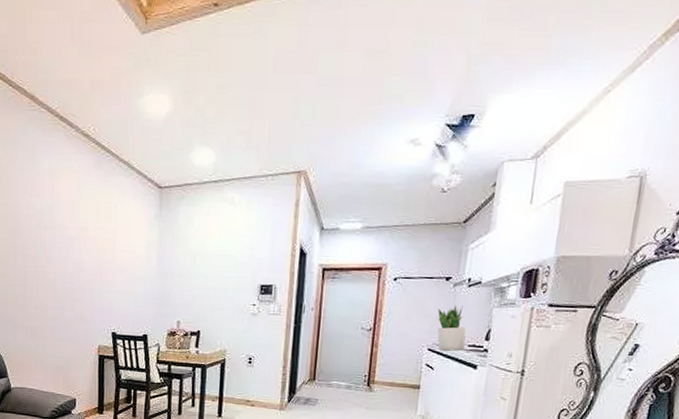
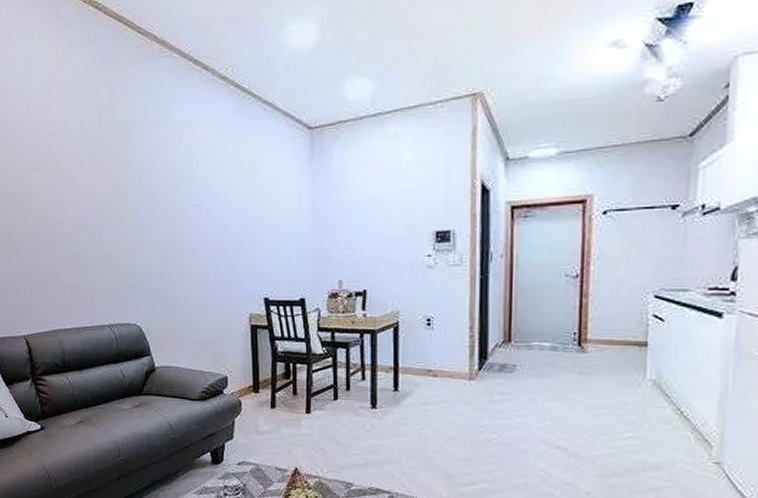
planter: present [437,305,466,351] -> none [664,239,704,297]

